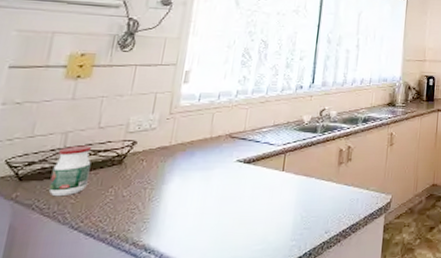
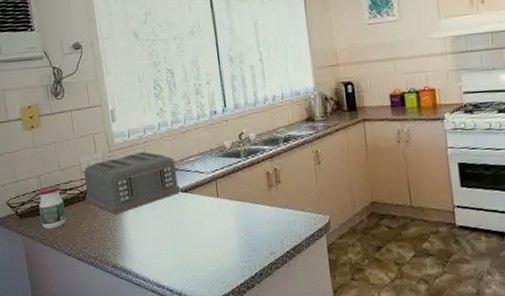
toaster: none [122,118,245,184] -> present [83,152,180,215]

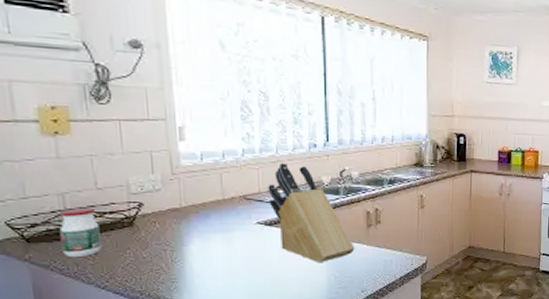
toaster: present [83,152,180,215] -> none [132,178,263,246]
knife block: none [181,132,260,227] -> present [268,163,355,263]

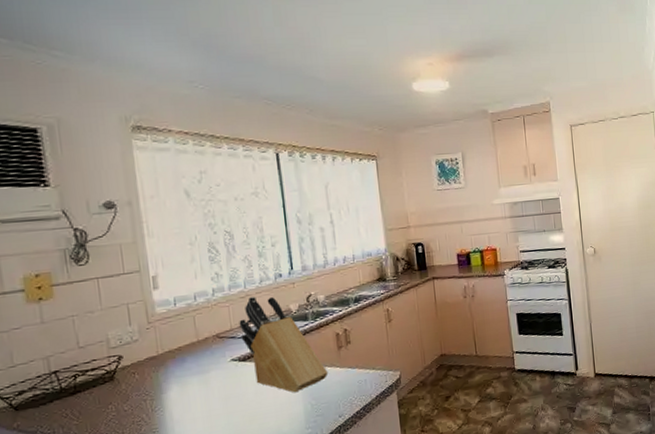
jar: present [59,207,102,258] -> none [44,366,85,421]

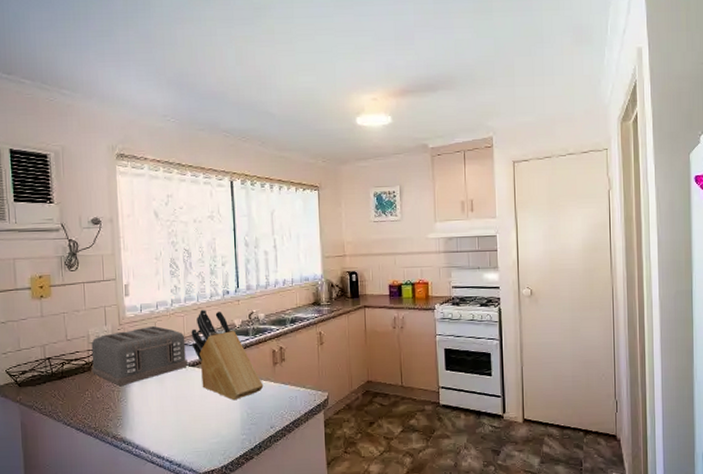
toaster: none [112,320,237,394] -> present [91,326,188,387]

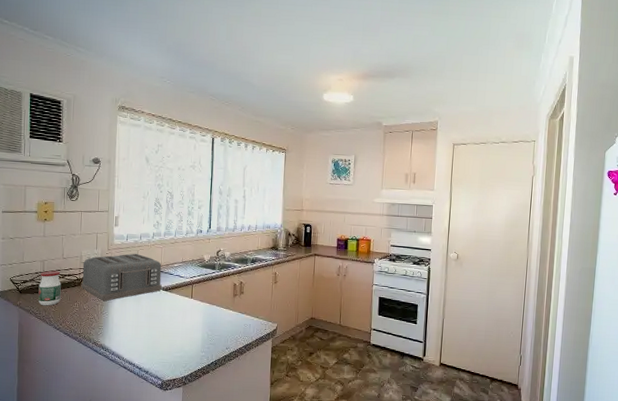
jar: none [40,356,69,399] -> present [38,270,61,306]
knife block: present [191,310,264,401] -> none [166,244,224,323]

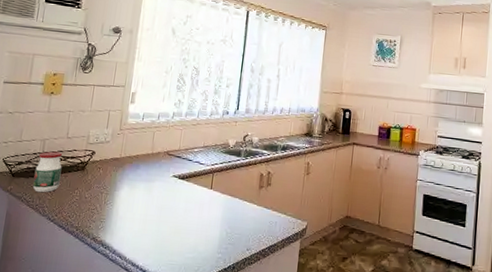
toaster: present [81,253,162,302] -> none [84,135,180,190]

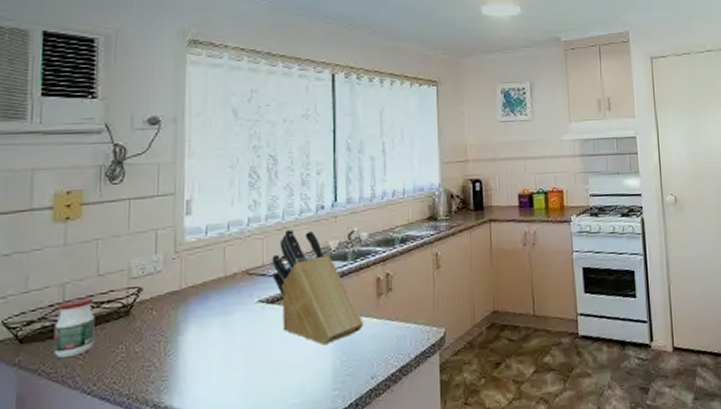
knife block: none [185,126,247,218] -> present [272,230,364,346]

